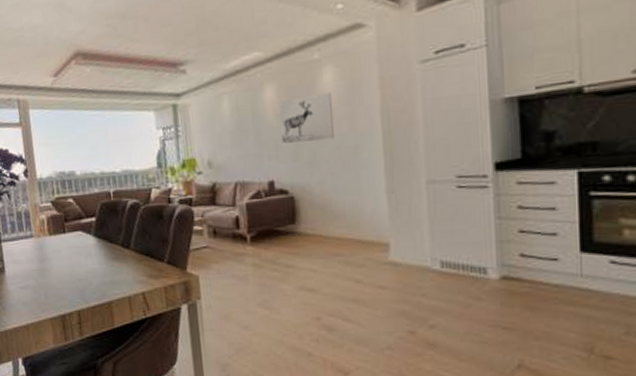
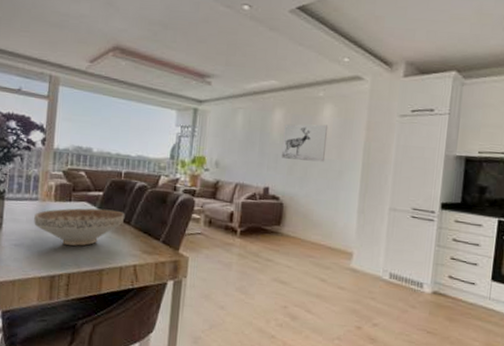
decorative bowl: none [33,235,123,281] -> present [34,208,125,246]

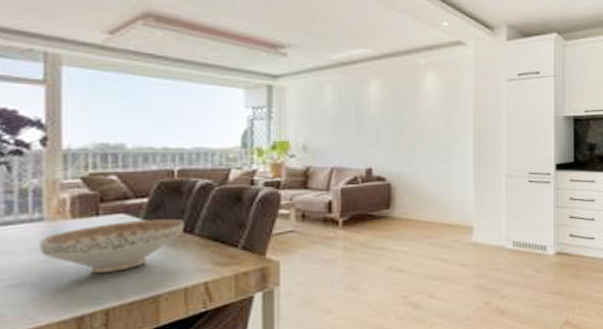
wall art: present [281,124,329,162] -> none [382,94,433,134]

